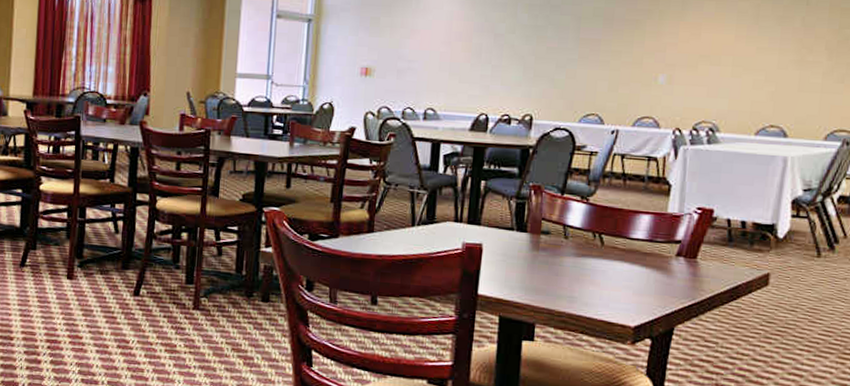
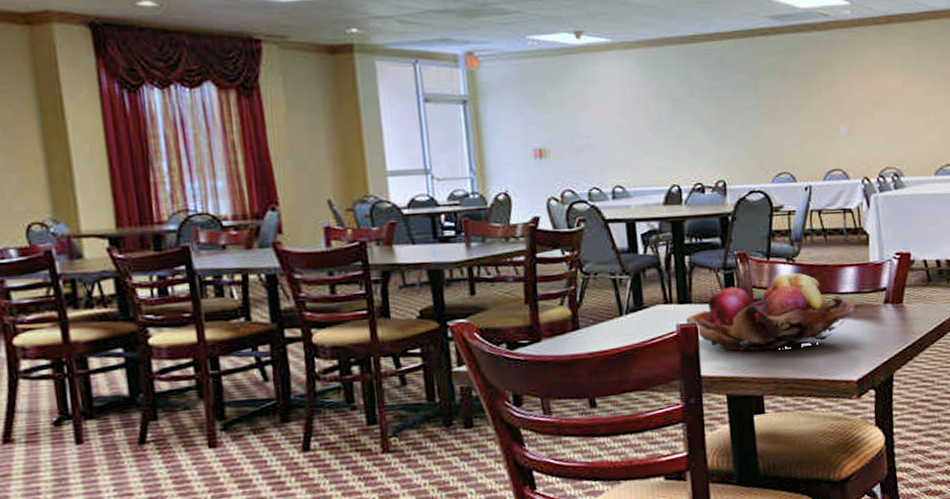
fruit basket: none [472,211,644,283] -> present [686,272,855,351]

